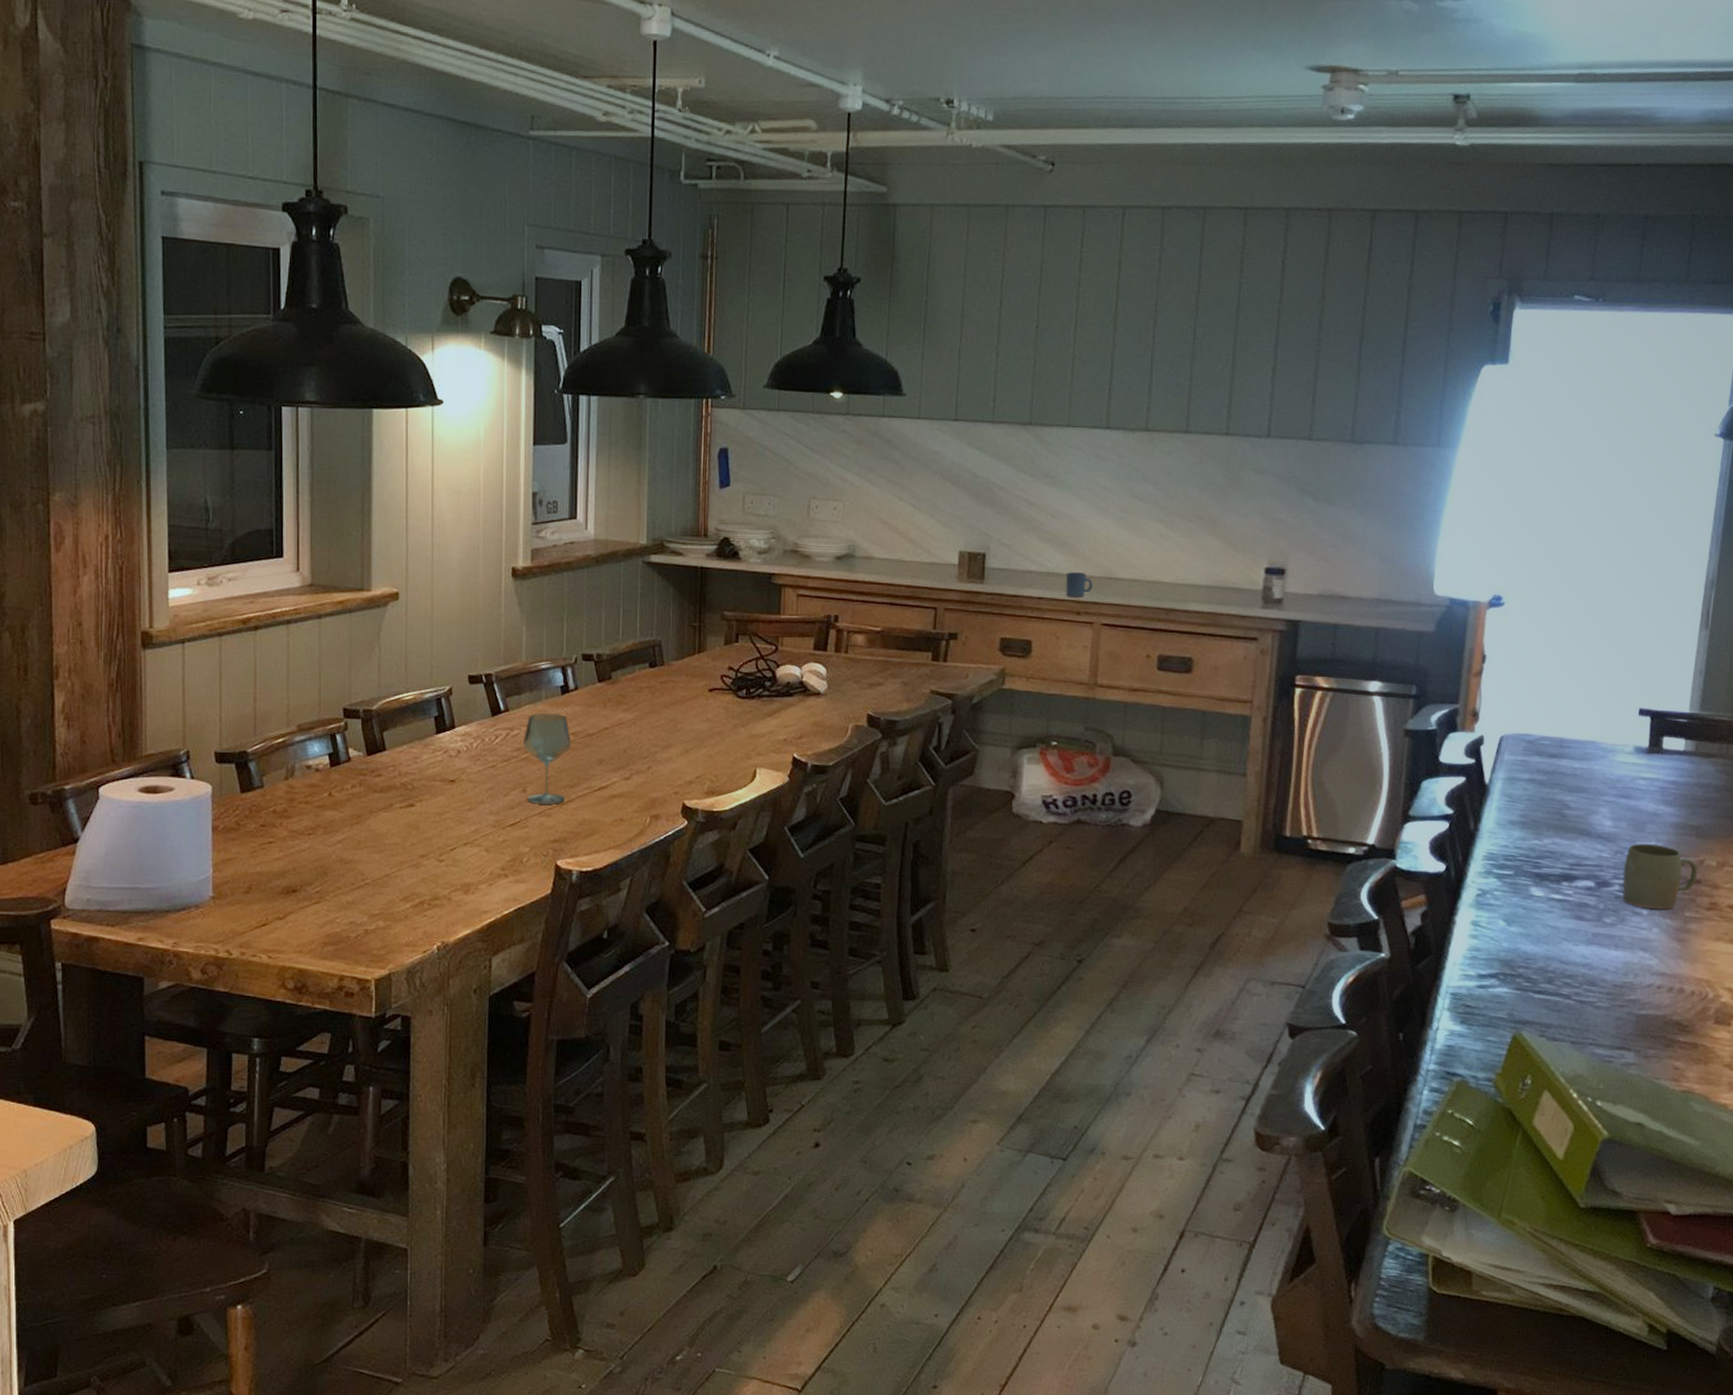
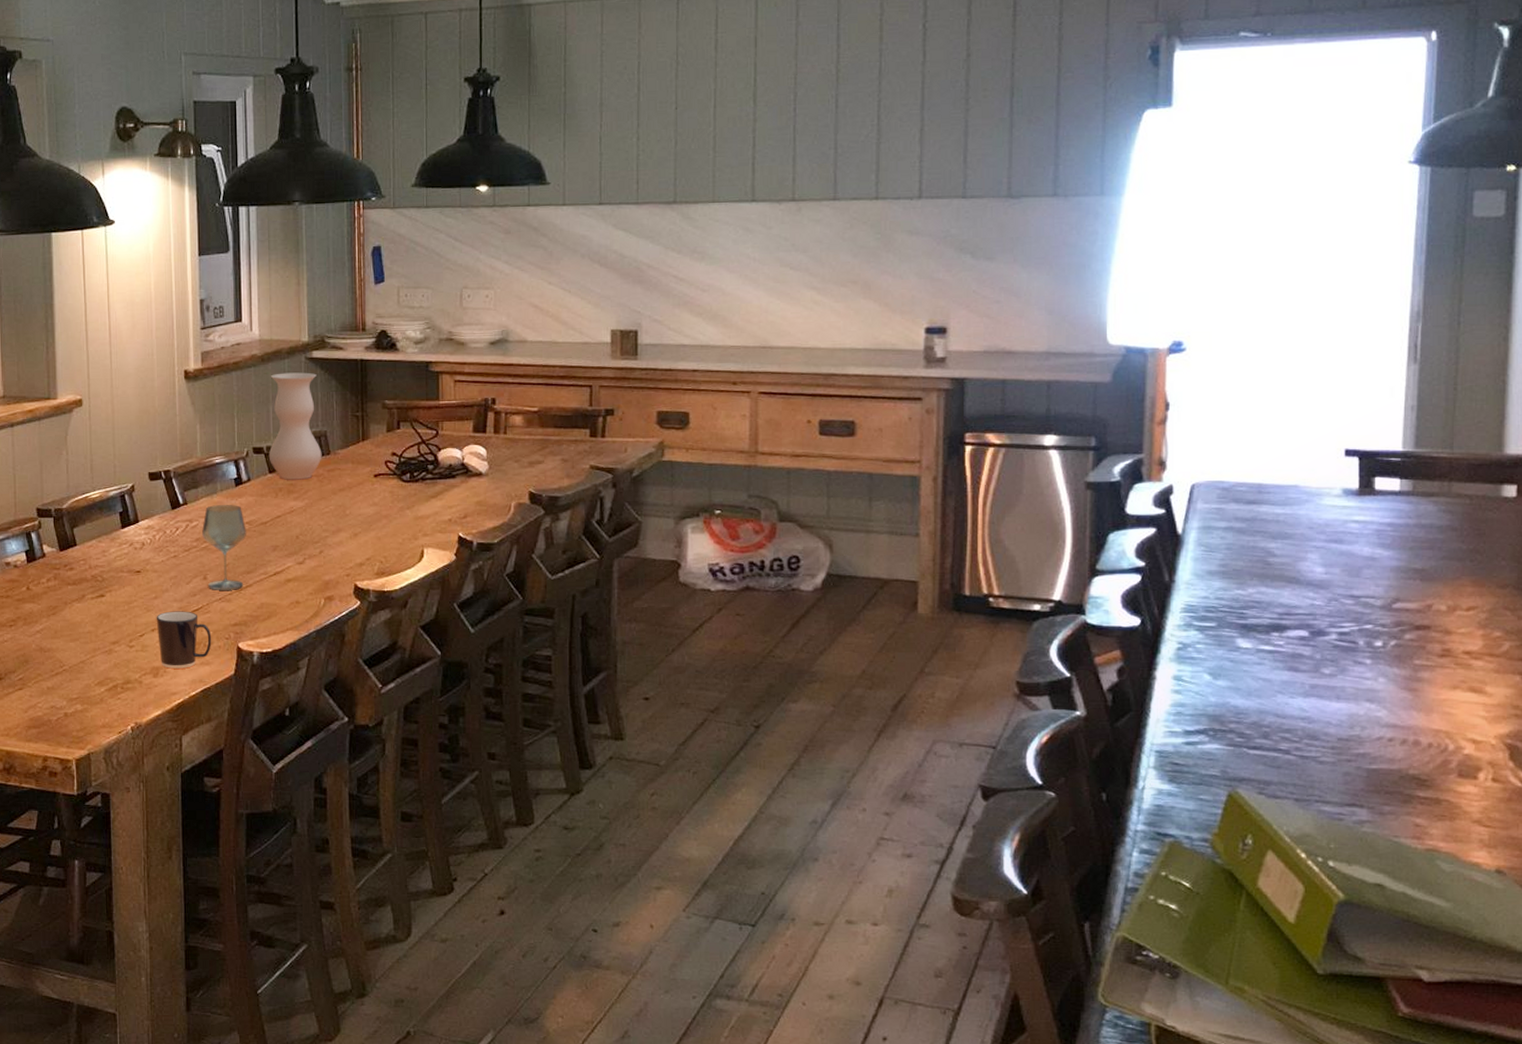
mug: none [469,824,529,886] -> present [156,611,212,669]
vase: none [598,576,655,691] -> present [268,372,322,480]
mug: present [1065,572,1093,599] -> none [719,343,748,369]
mug: present [1622,843,1698,910] -> none [1340,589,1426,658]

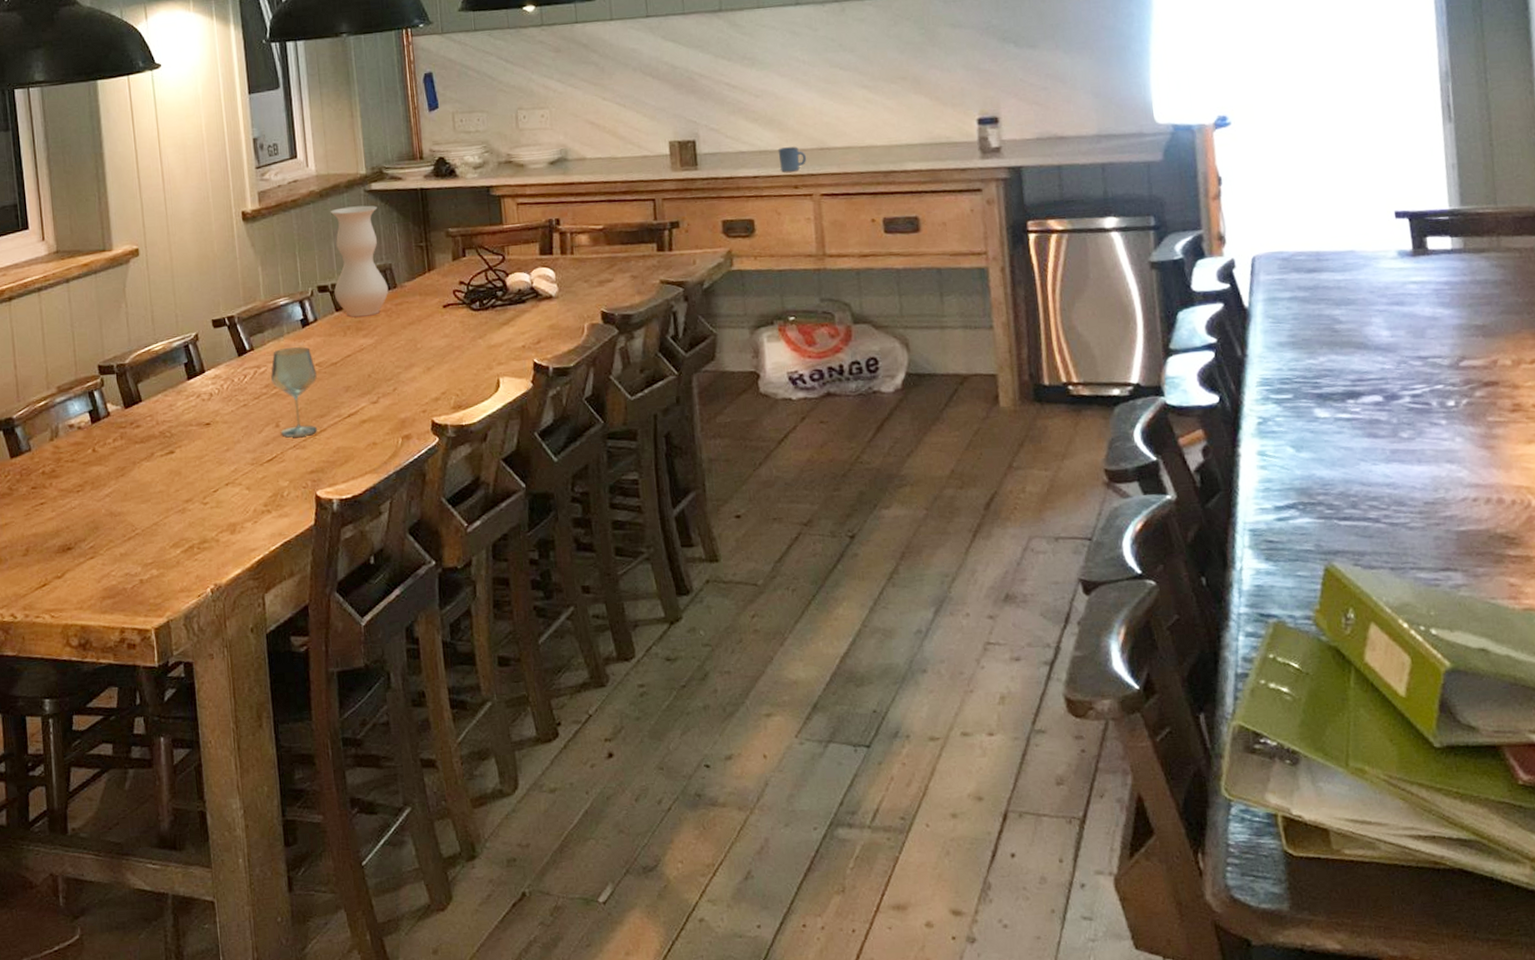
mug: present [156,611,212,669] -> none [229,461,289,524]
mug: none [719,343,748,369] -> present [777,146,807,174]

